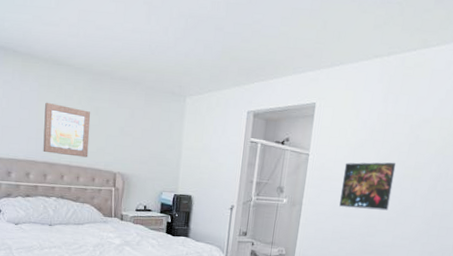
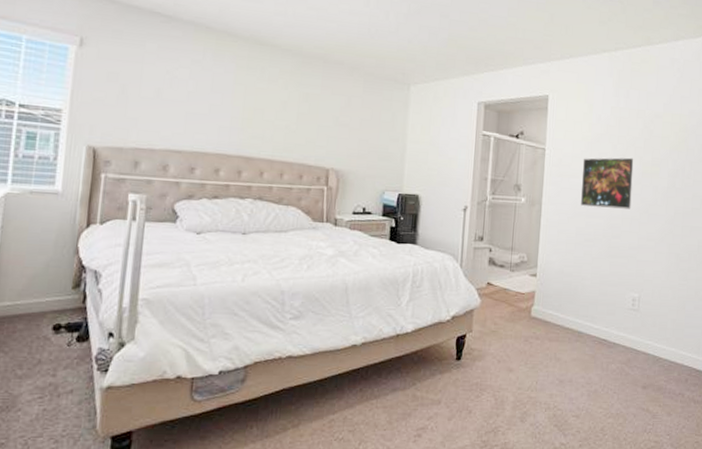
wall art: present [43,102,91,158] -> none [238,86,299,151]

